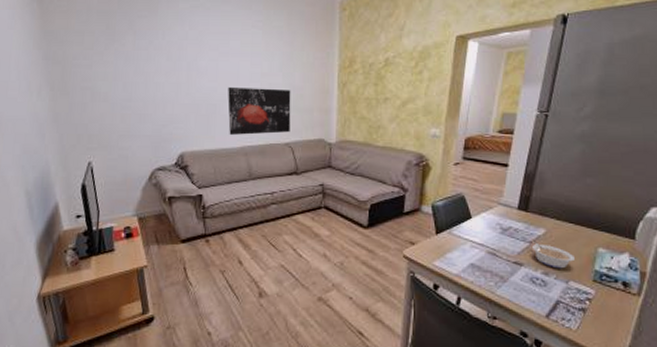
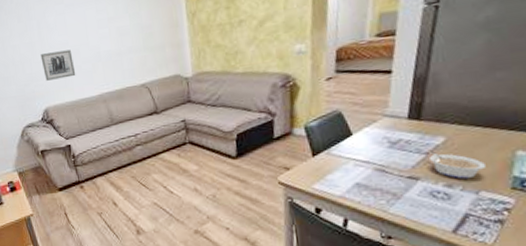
wall art: none [185,97,220,125] -> present [40,49,76,81]
wall art: present [227,86,291,135] -> none [78,30,145,84]

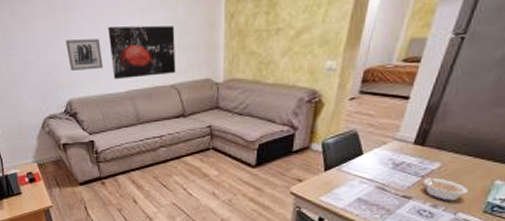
wall art: none [78,30,145,84] -> present [108,25,176,79]

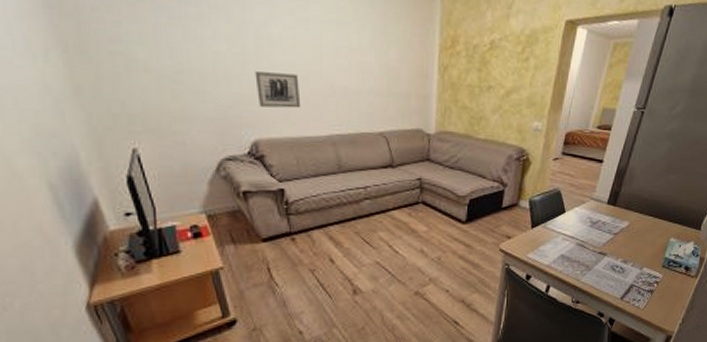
wall art: present [108,25,176,79] -> none [309,62,385,122]
legume: present [423,173,468,201] -> none [615,231,650,257]

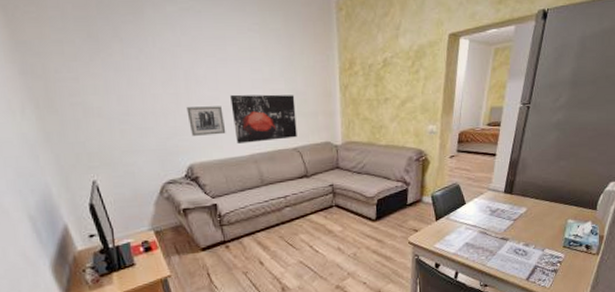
wall art: none [309,62,385,122] -> present [230,94,297,143]

